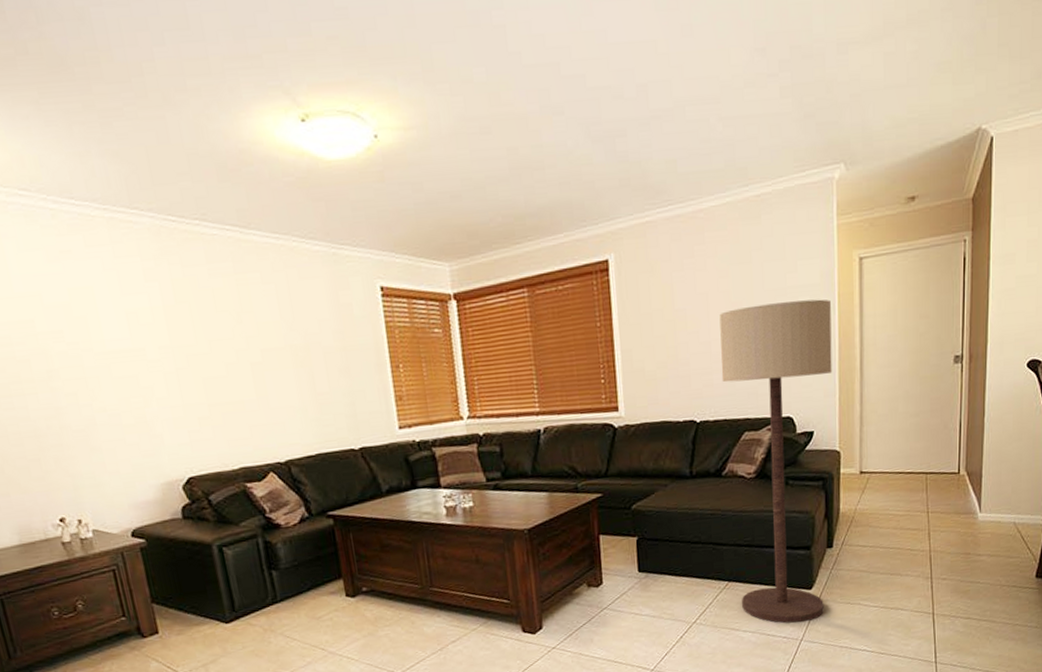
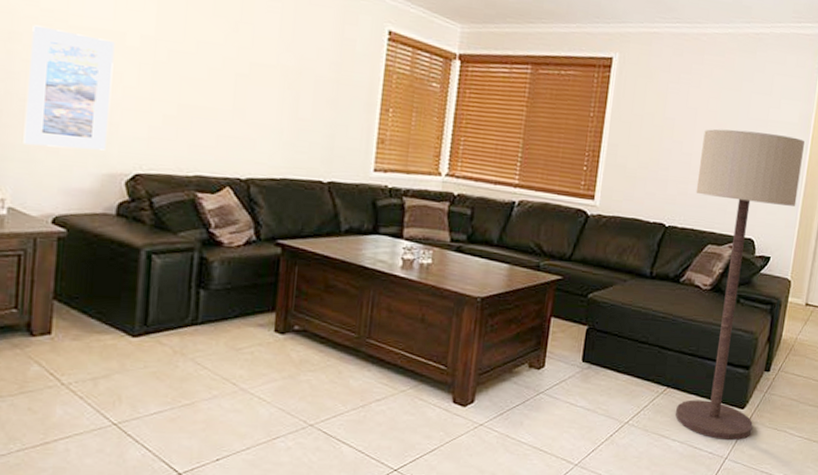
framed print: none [65,358,157,471] -> present [23,25,115,151]

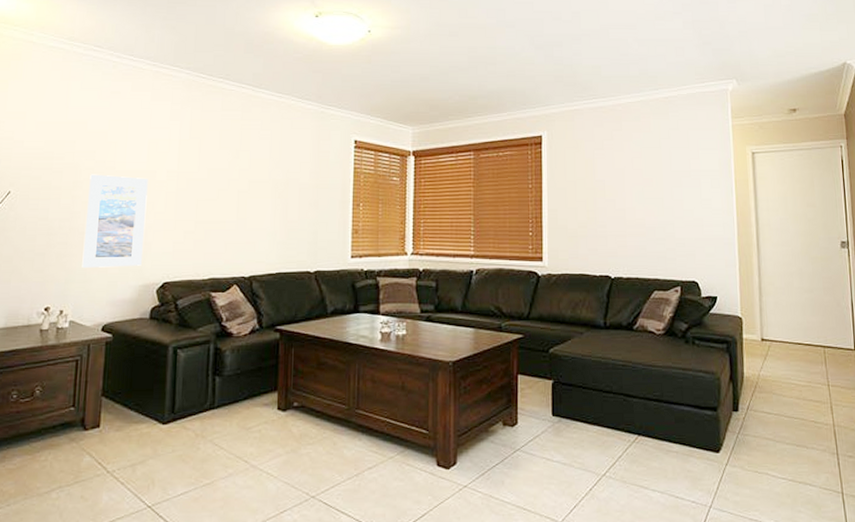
floor lamp: present [676,129,804,441] -> none [633,183,732,488]

